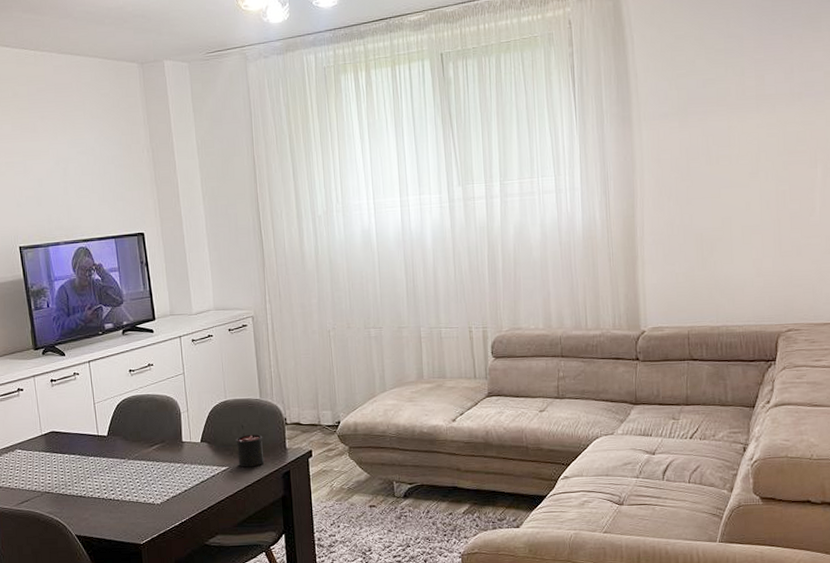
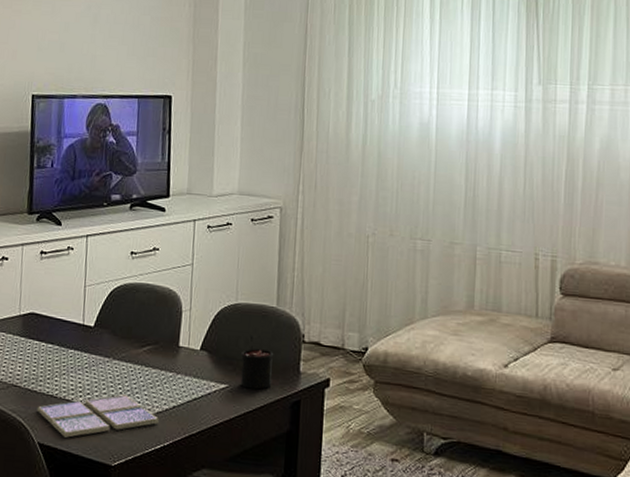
drink coaster: none [70,486,175,528] -> present [37,393,159,438]

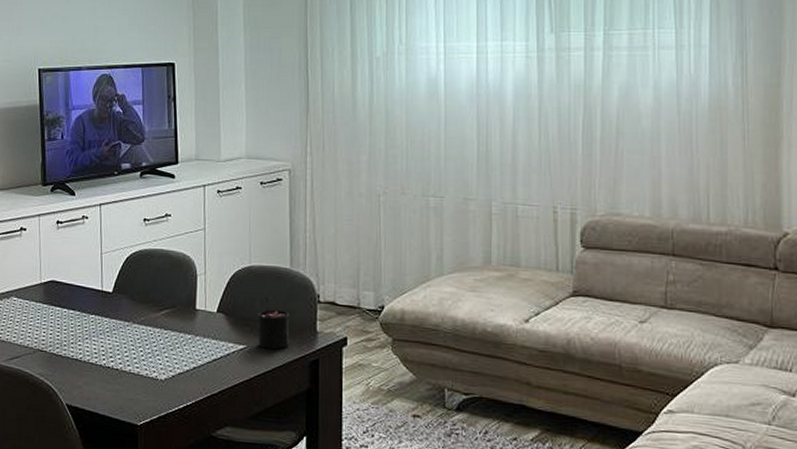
drink coaster: present [37,393,159,438] -> none [63,356,181,399]

